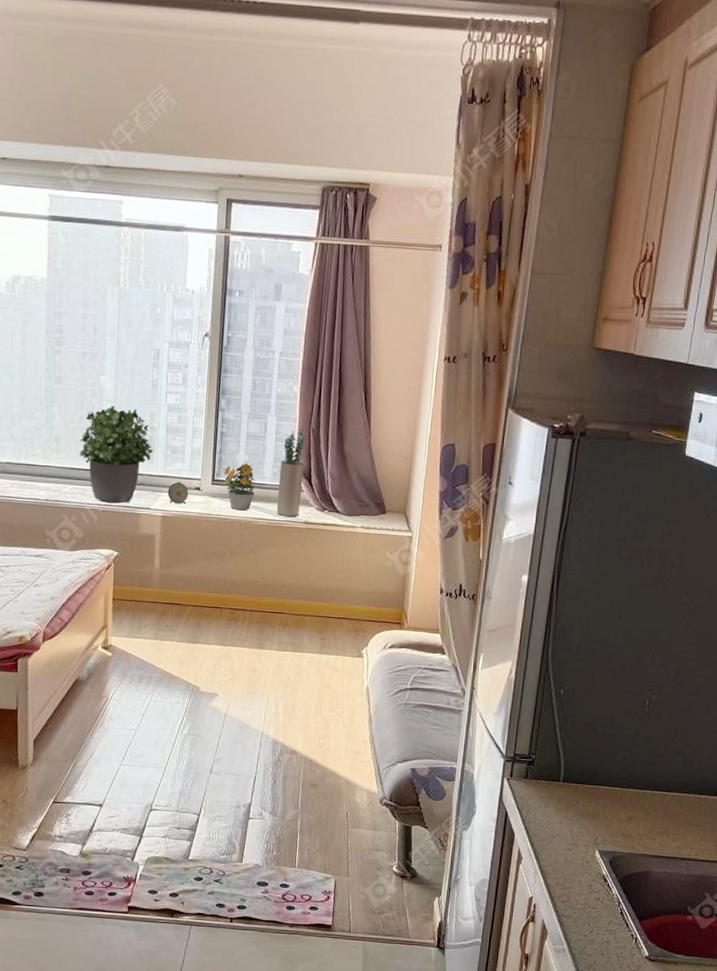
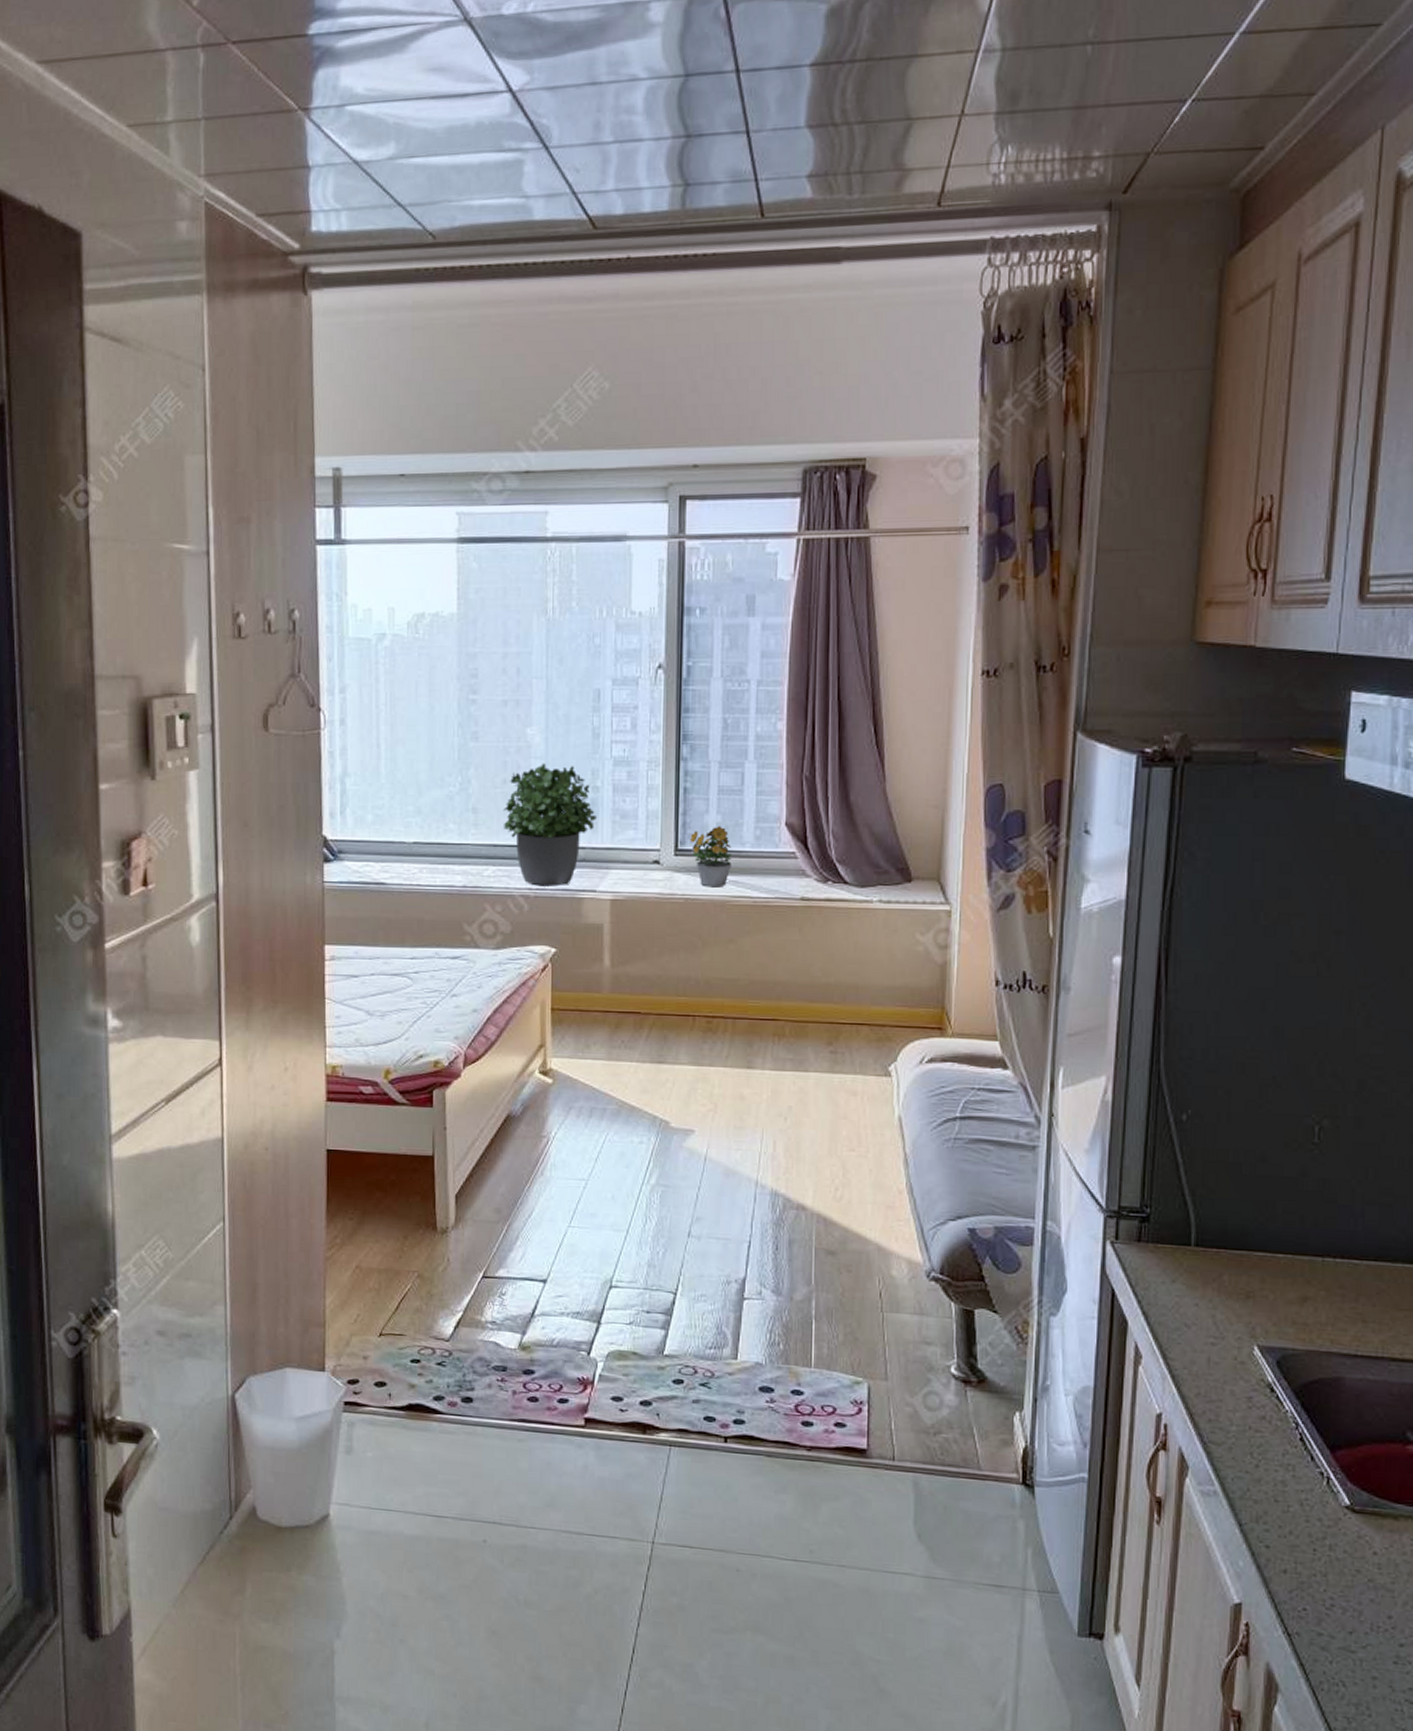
alarm clock: present [167,481,189,505] -> none [617,854,645,883]
vase: present [277,425,306,517] -> none [763,772,797,893]

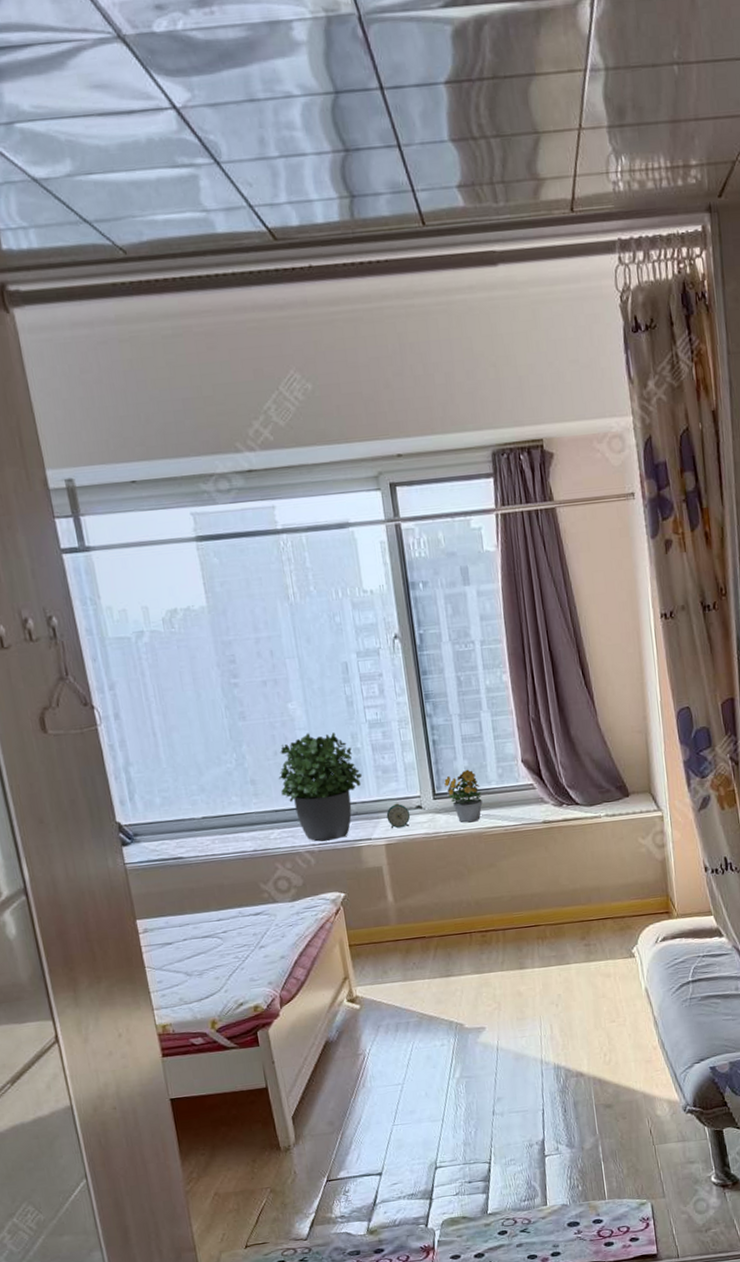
alarm clock: none [617,854,645,883] -> present [386,803,411,829]

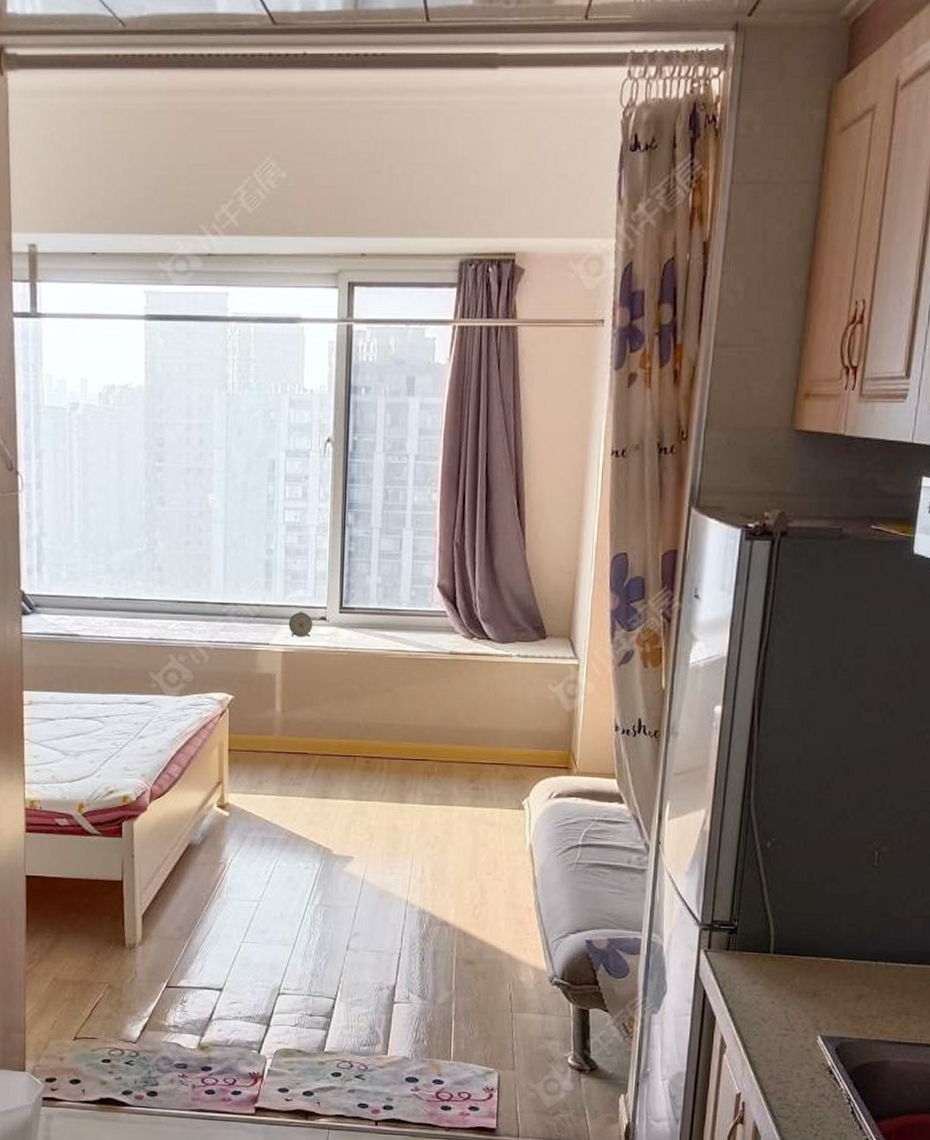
potted plant: present [278,733,362,842] -> none [186,527,270,640]
flowerpot: present [444,769,483,823] -> none [353,586,390,642]

